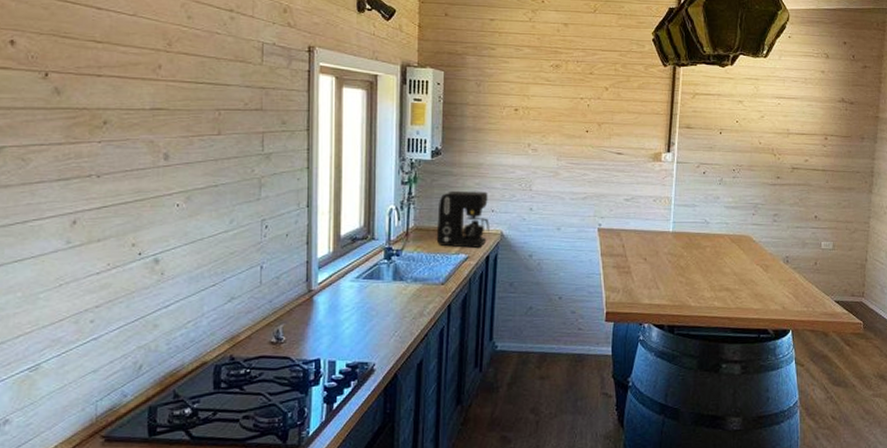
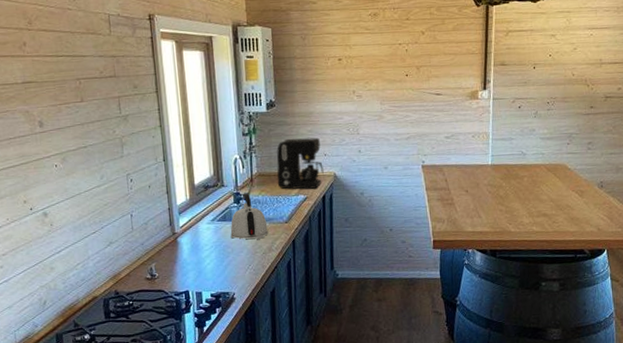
kettle: none [377,248,421,302] -> present [230,193,268,239]

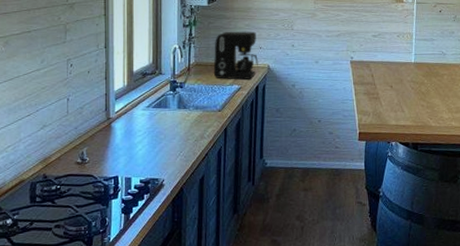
kettle: present [230,193,268,239] -> none [164,81,201,126]

